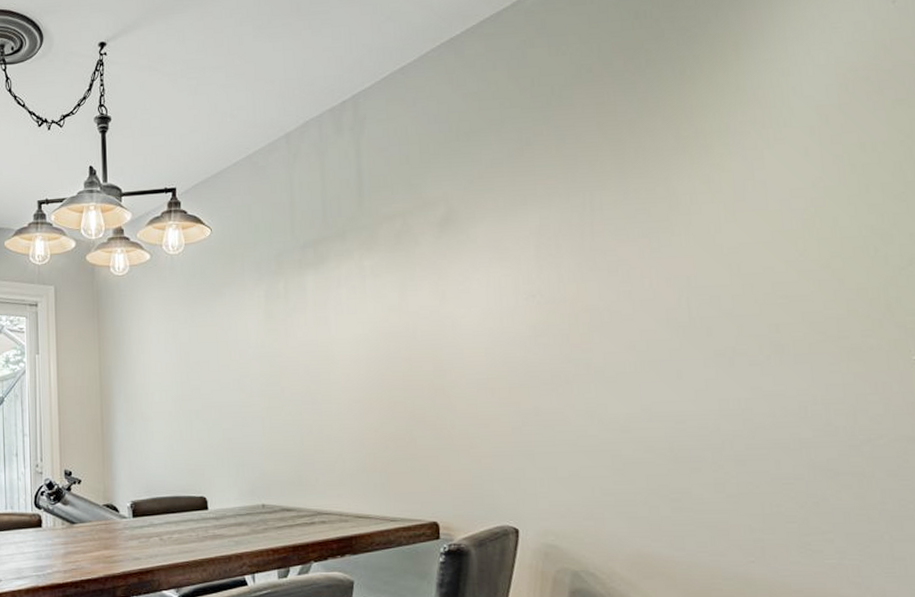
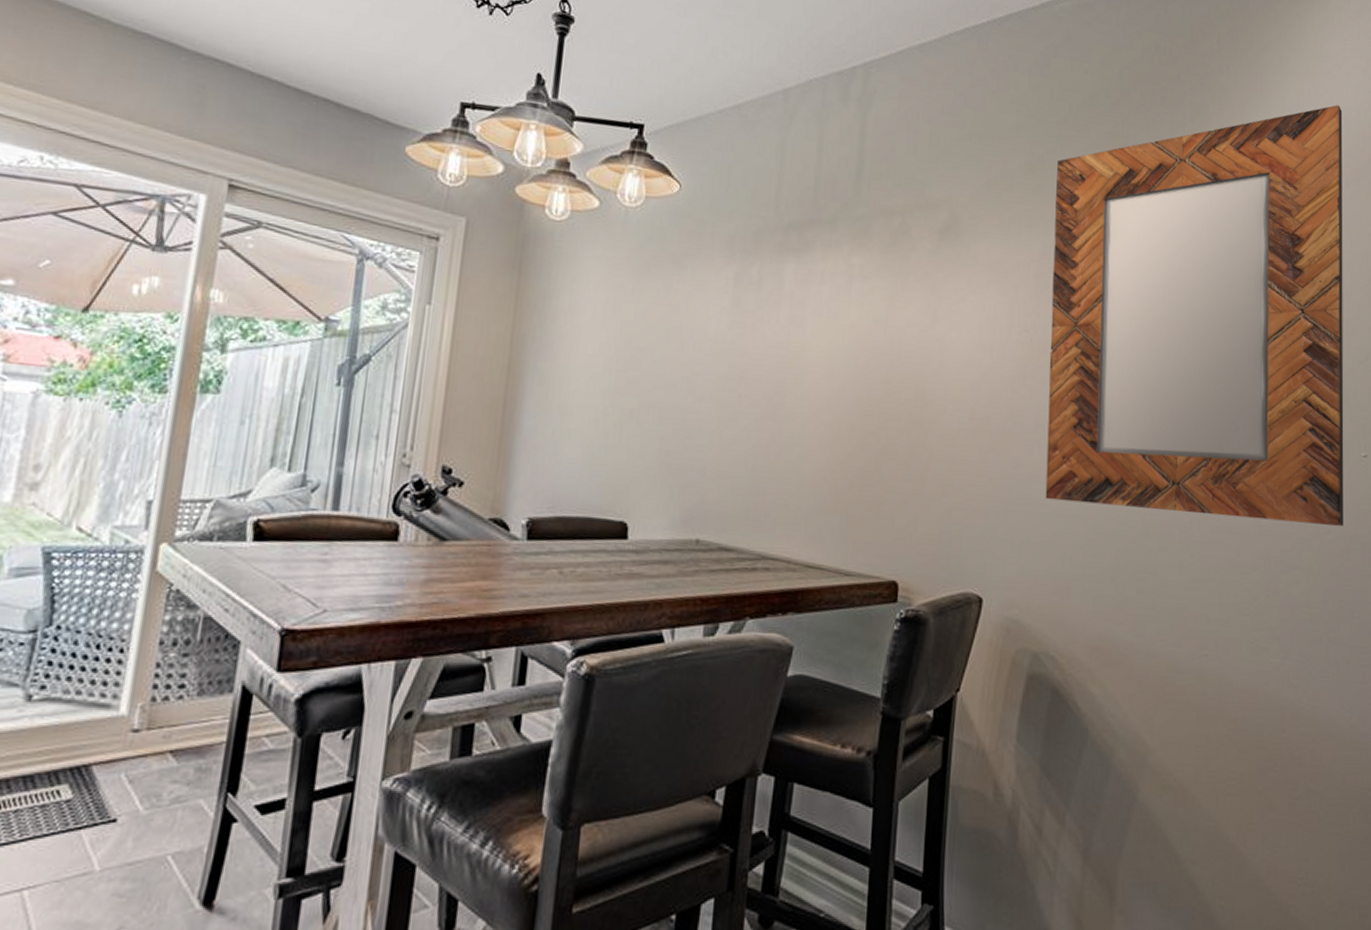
home mirror: none [545,20,898,439] -> present [1045,104,1344,526]

